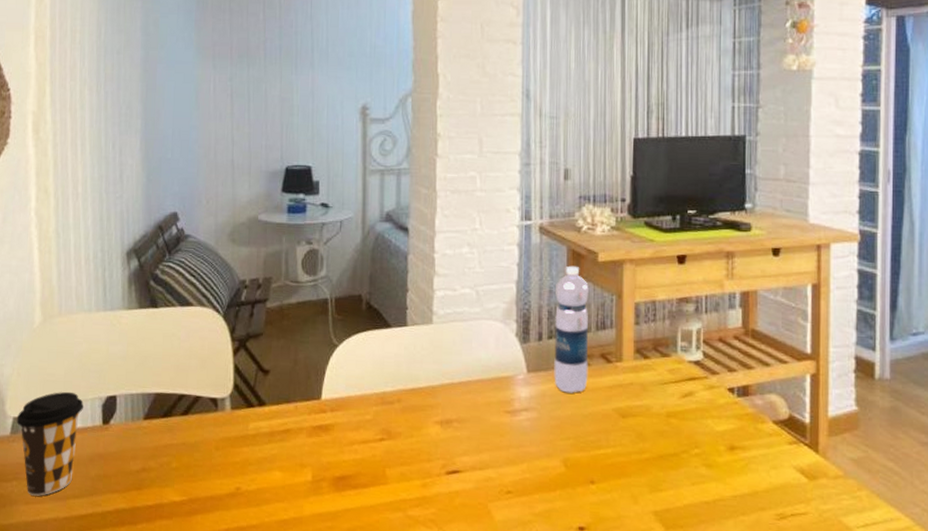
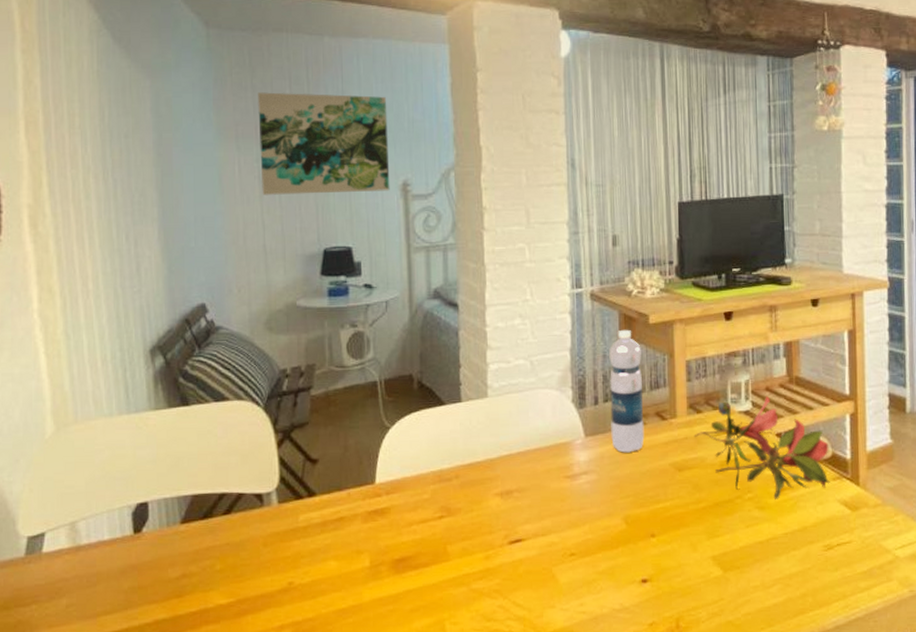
coffee cup: present [16,391,84,496] -> none [31,503,111,617]
wall art: none [233,15,351,114] -> present [258,92,390,195]
flower: none [639,347,786,459] -> present [694,396,830,499]

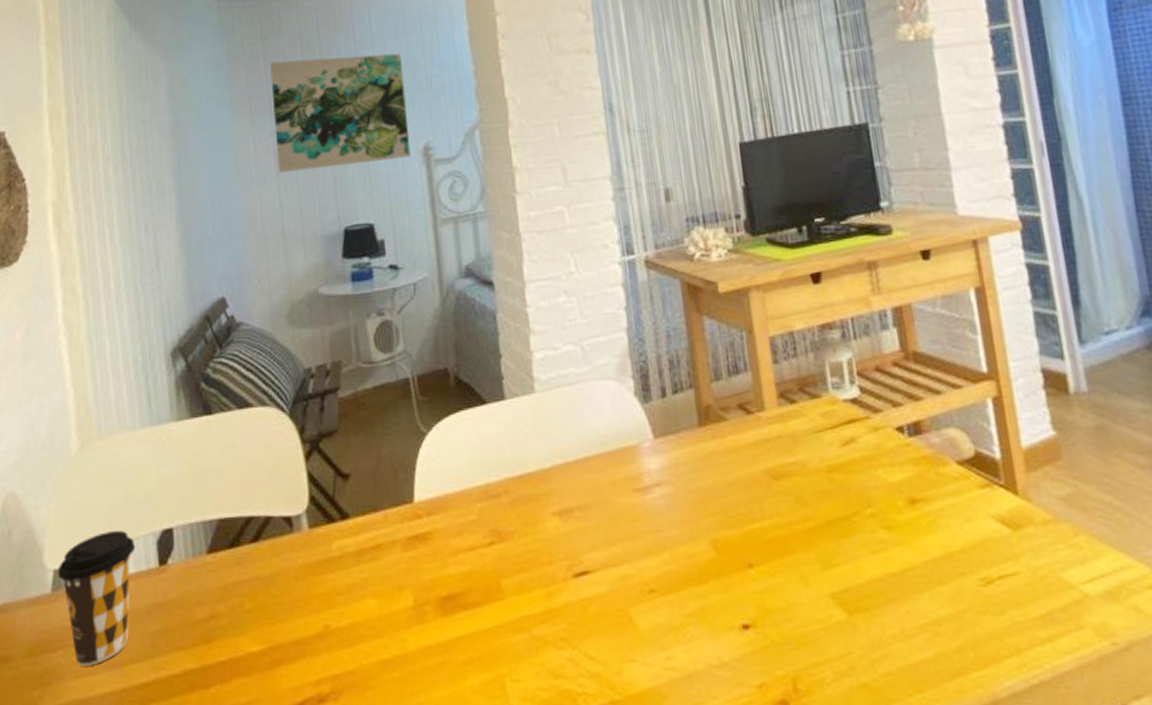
coffee cup: none [31,503,111,617] -> present [57,530,136,666]
water bottle: present [609,329,645,453] -> none [673,301,728,458]
flower: present [694,396,830,499] -> none [789,378,977,516]

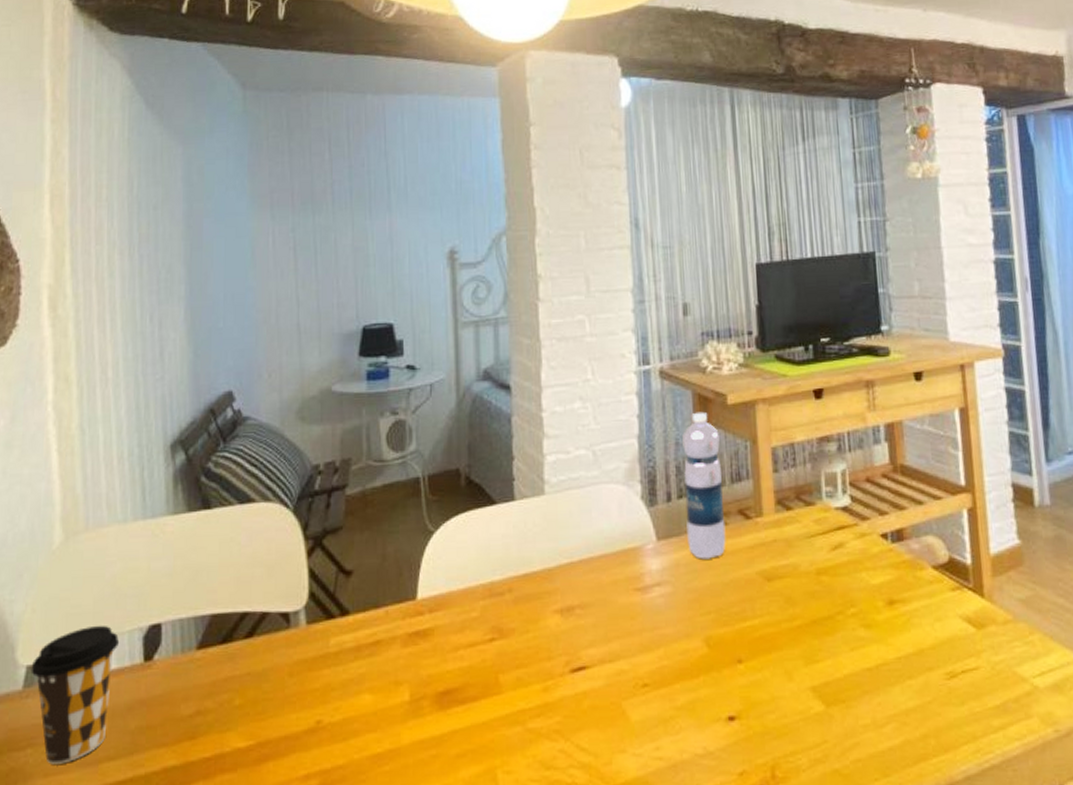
wall art: present [270,53,411,173] -> none [295,155,436,268]
water bottle: none [673,301,728,458] -> present [682,411,726,559]

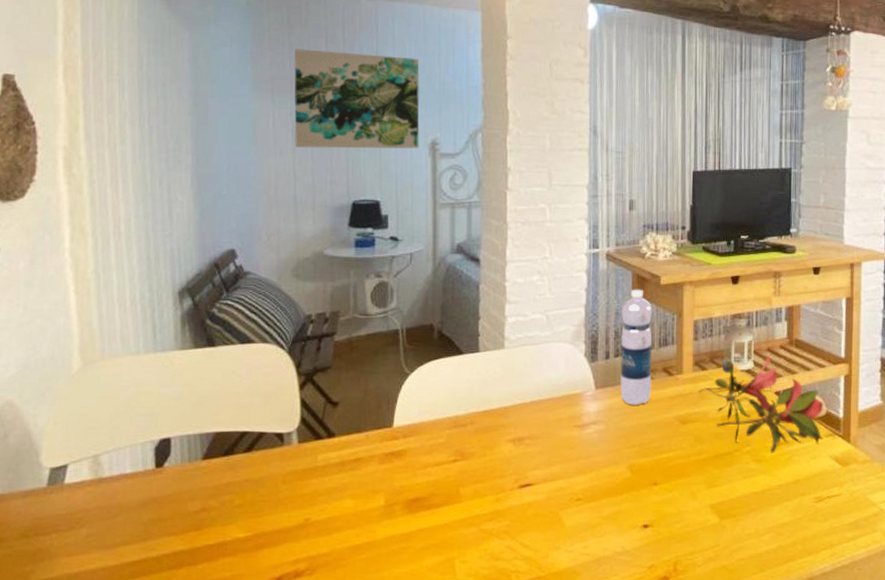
coffee cup: present [31,625,120,764] -> none [54,437,134,547]
wall art: none [295,155,436,268] -> present [294,49,420,149]
flower: none [784,489,949,615] -> present [698,357,824,453]

